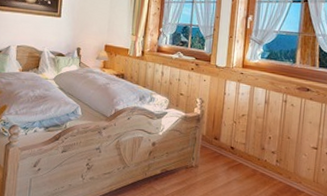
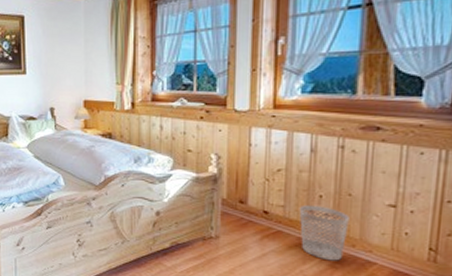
wastebasket: none [255,144,288,189] -> present [299,204,350,261]

